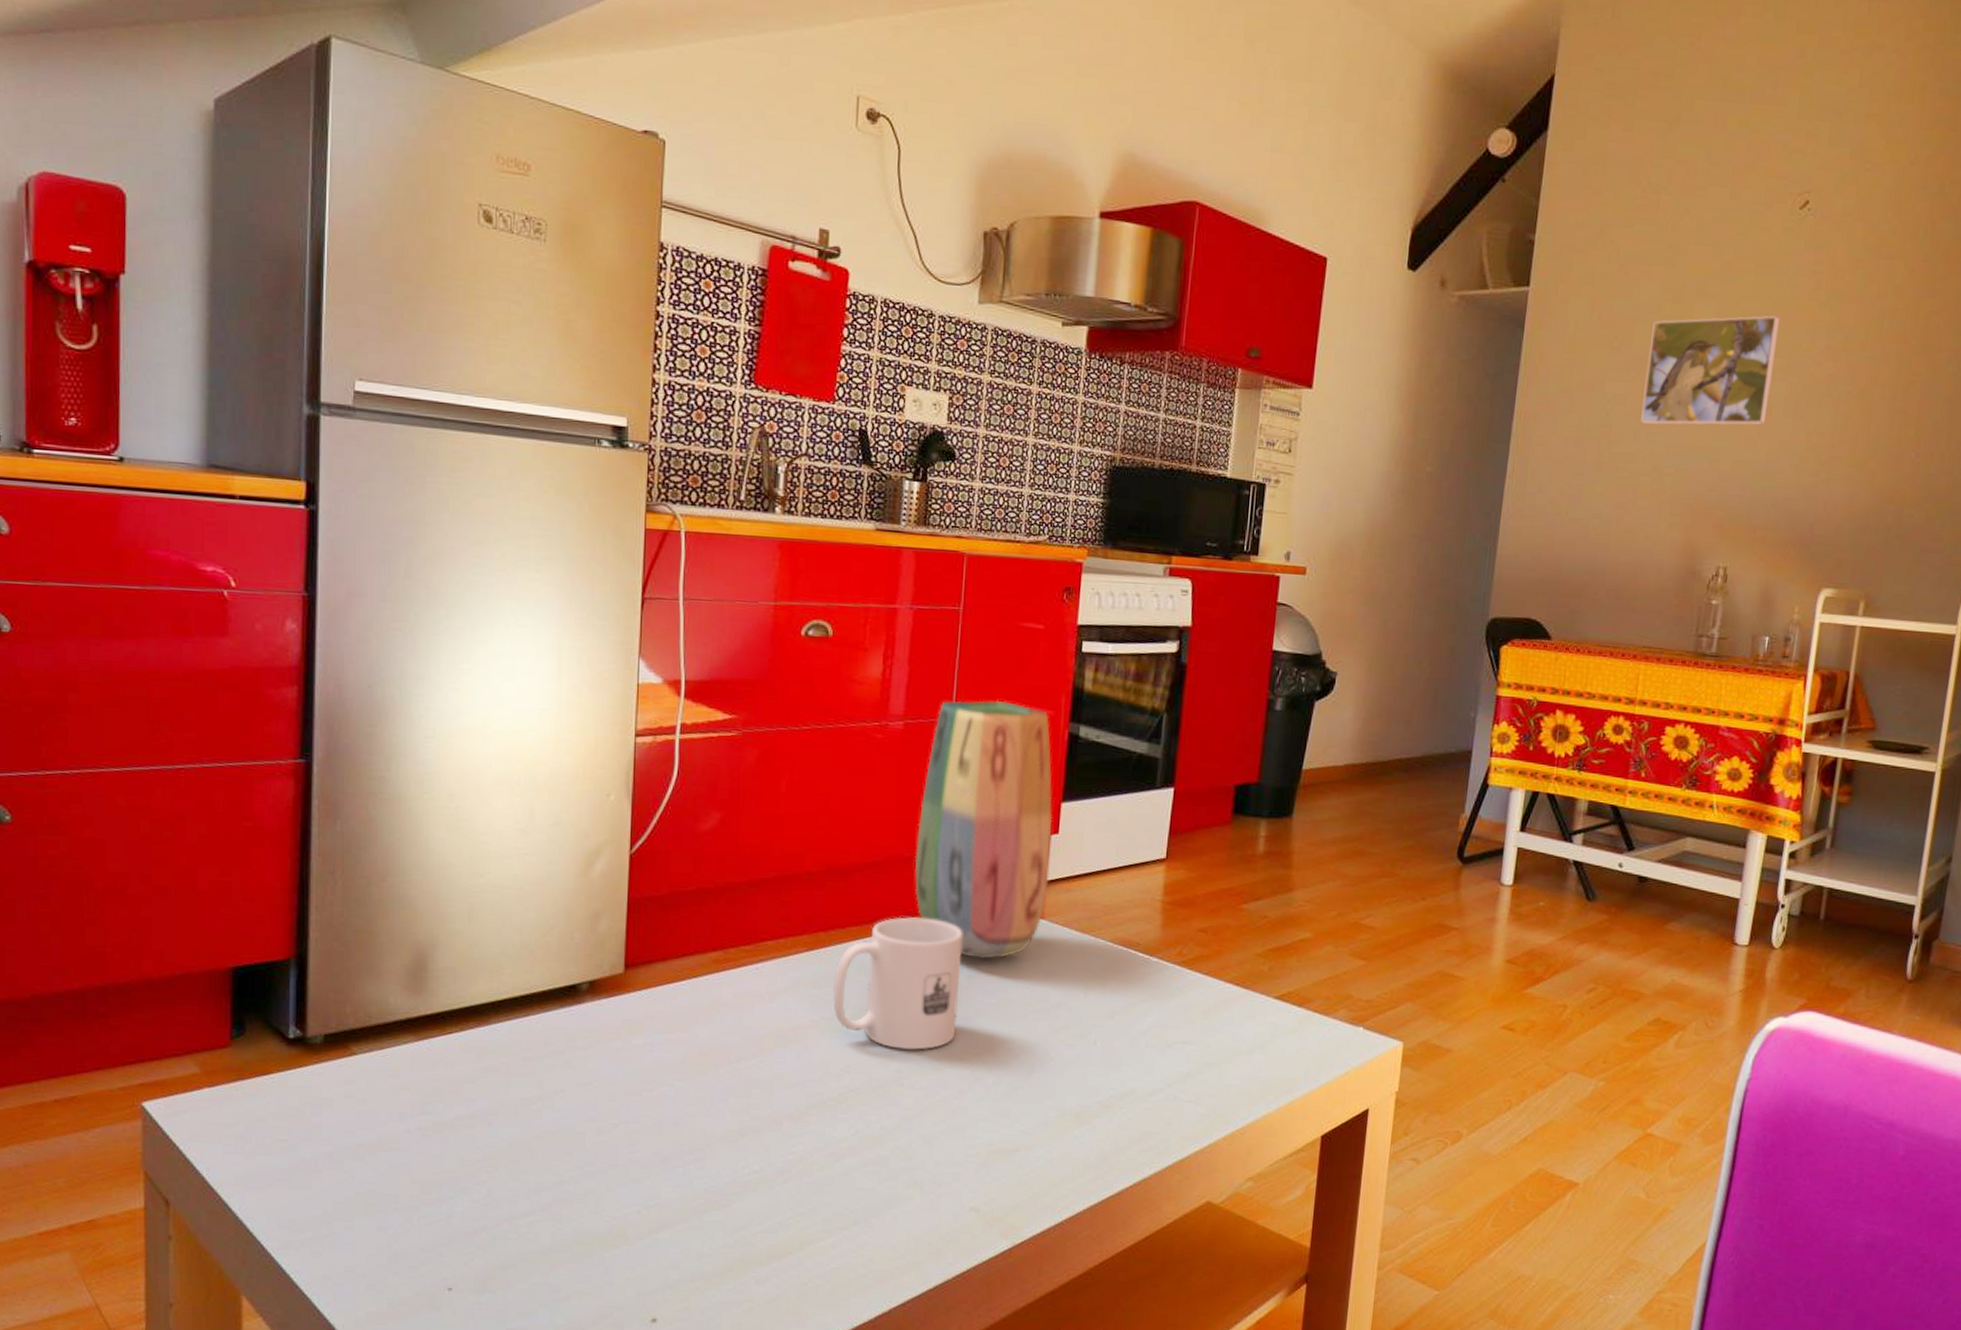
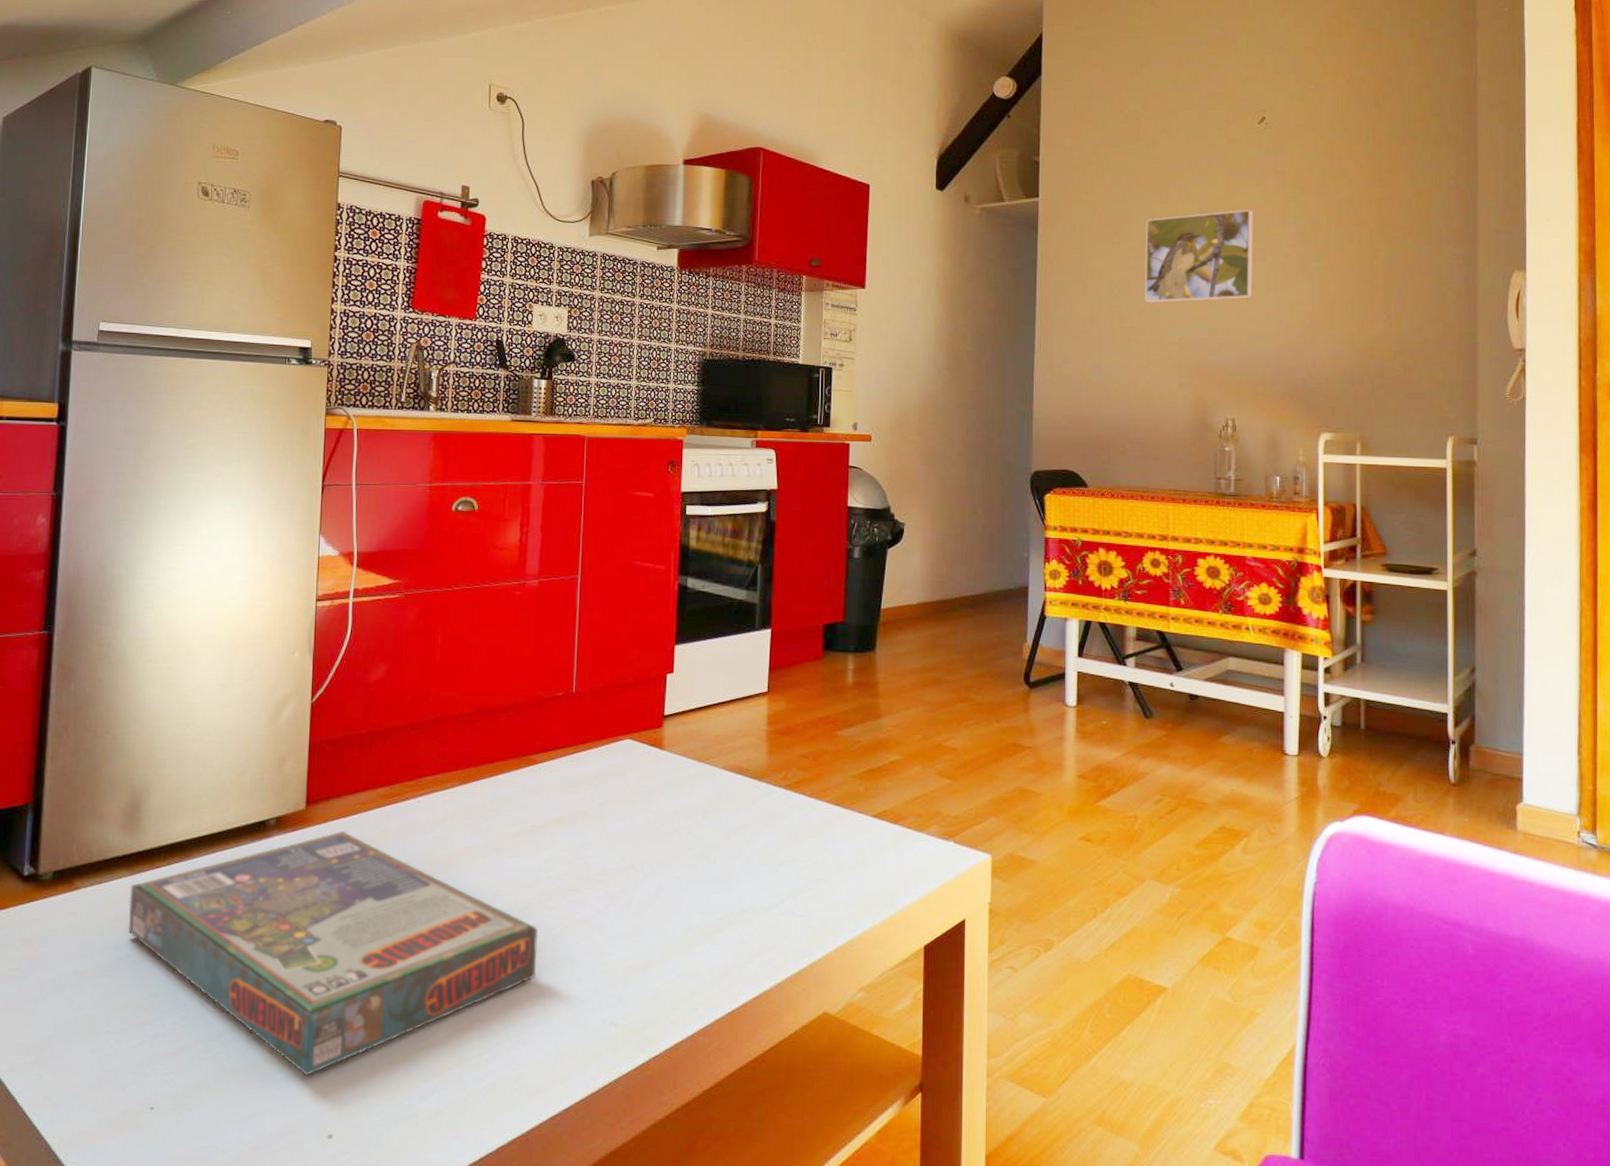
board game: none [416,998,893,1258] -> present [128,830,539,1076]
mug: present [833,917,963,1050] -> none [484,751,595,873]
vase: present [914,700,1053,959] -> none [551,558,668,788]

